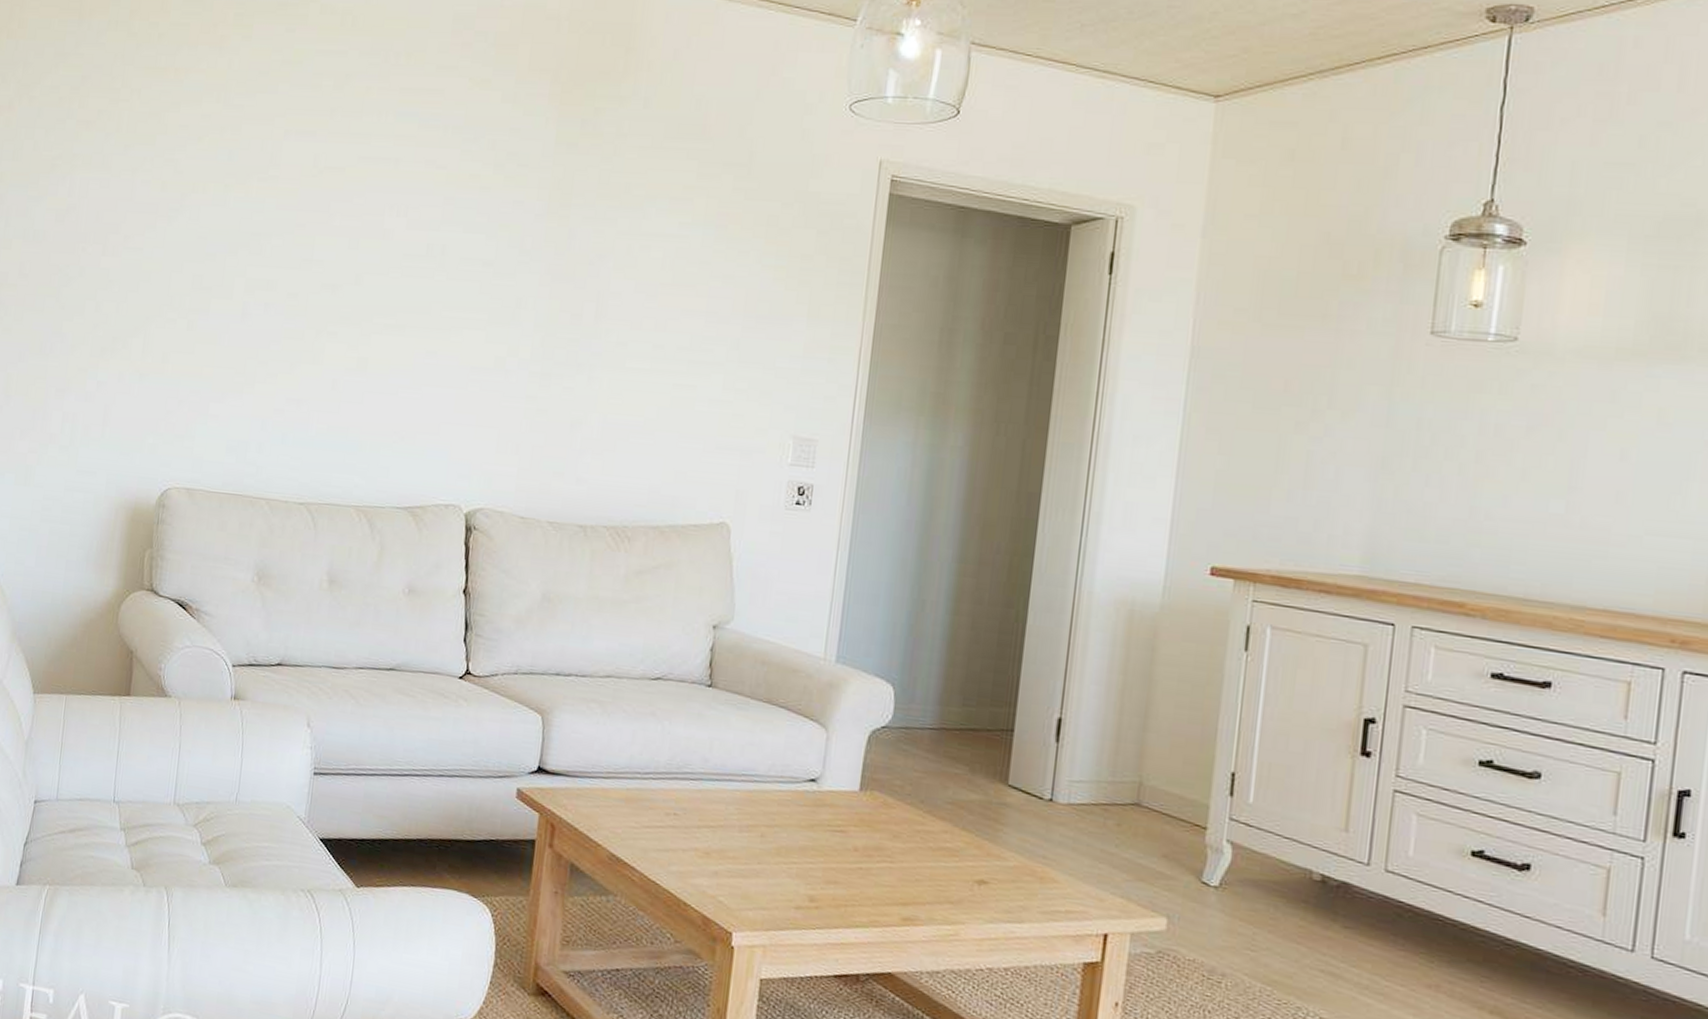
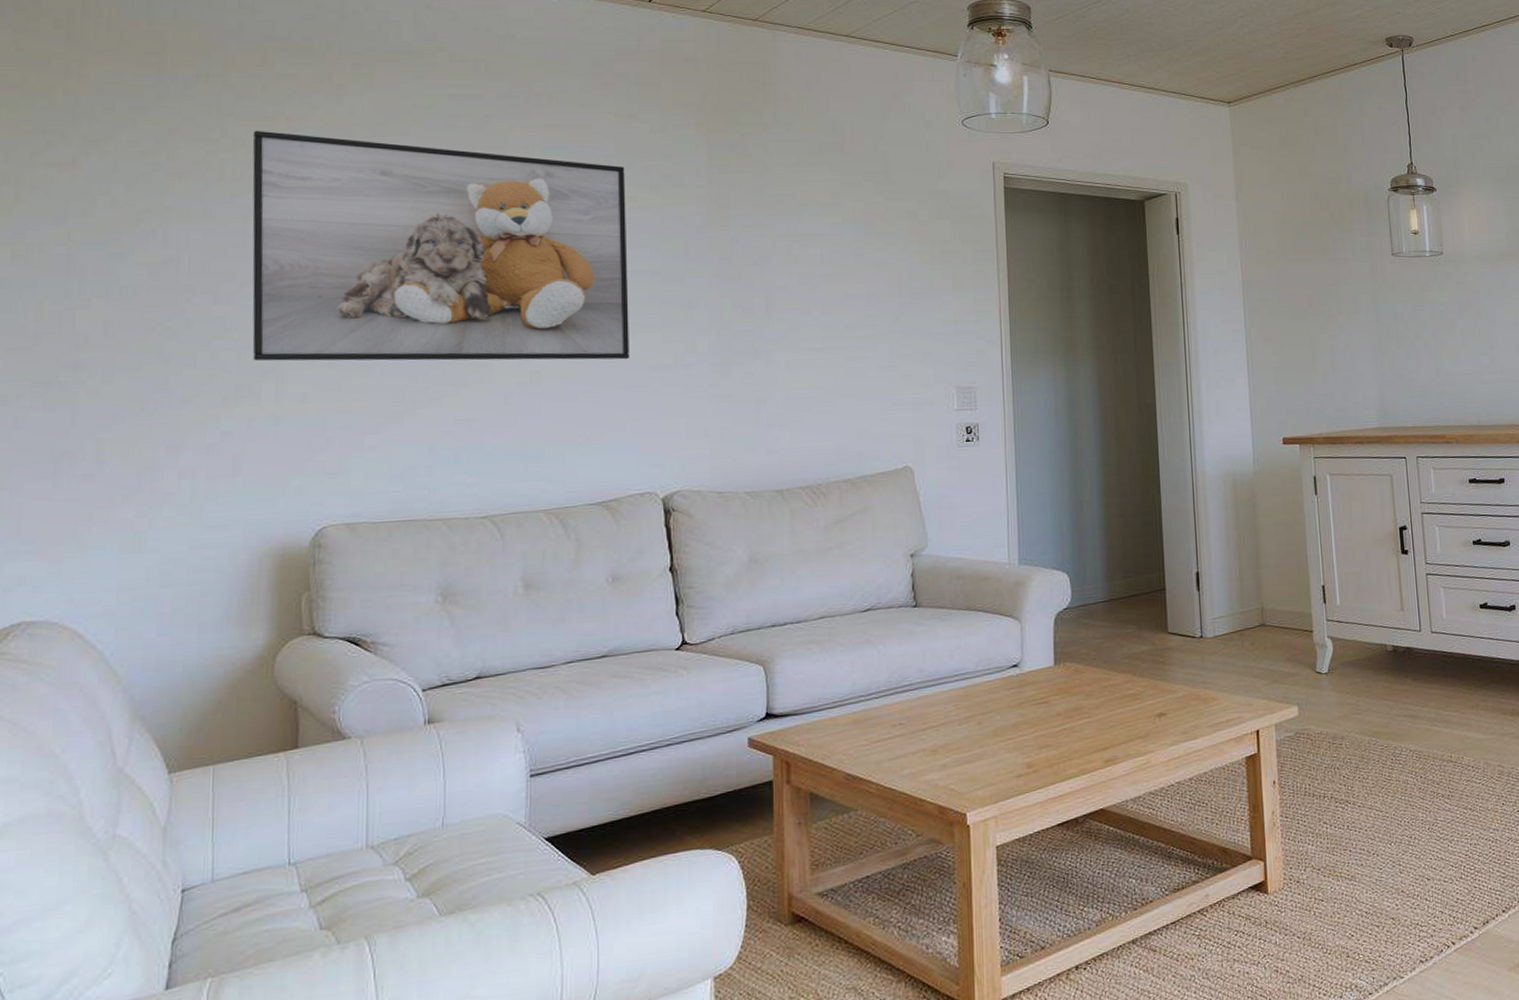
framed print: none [128,81,472,357] -> present [252,130,631,361]

